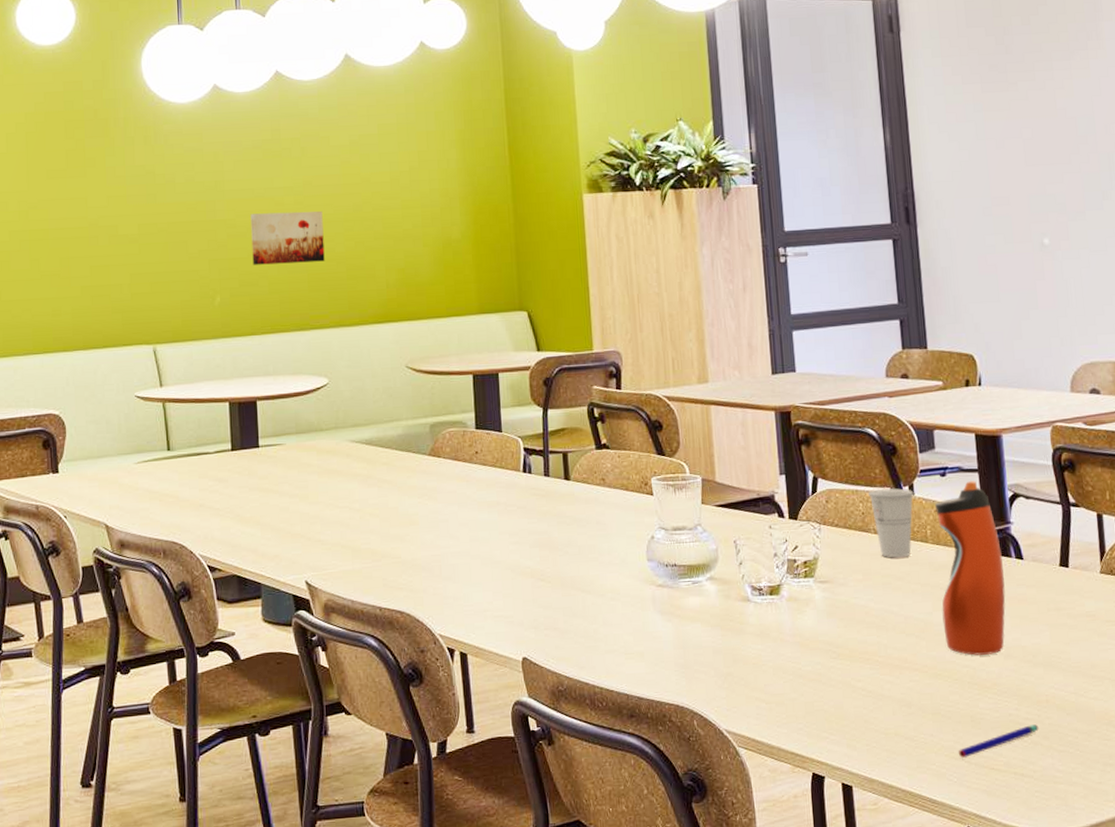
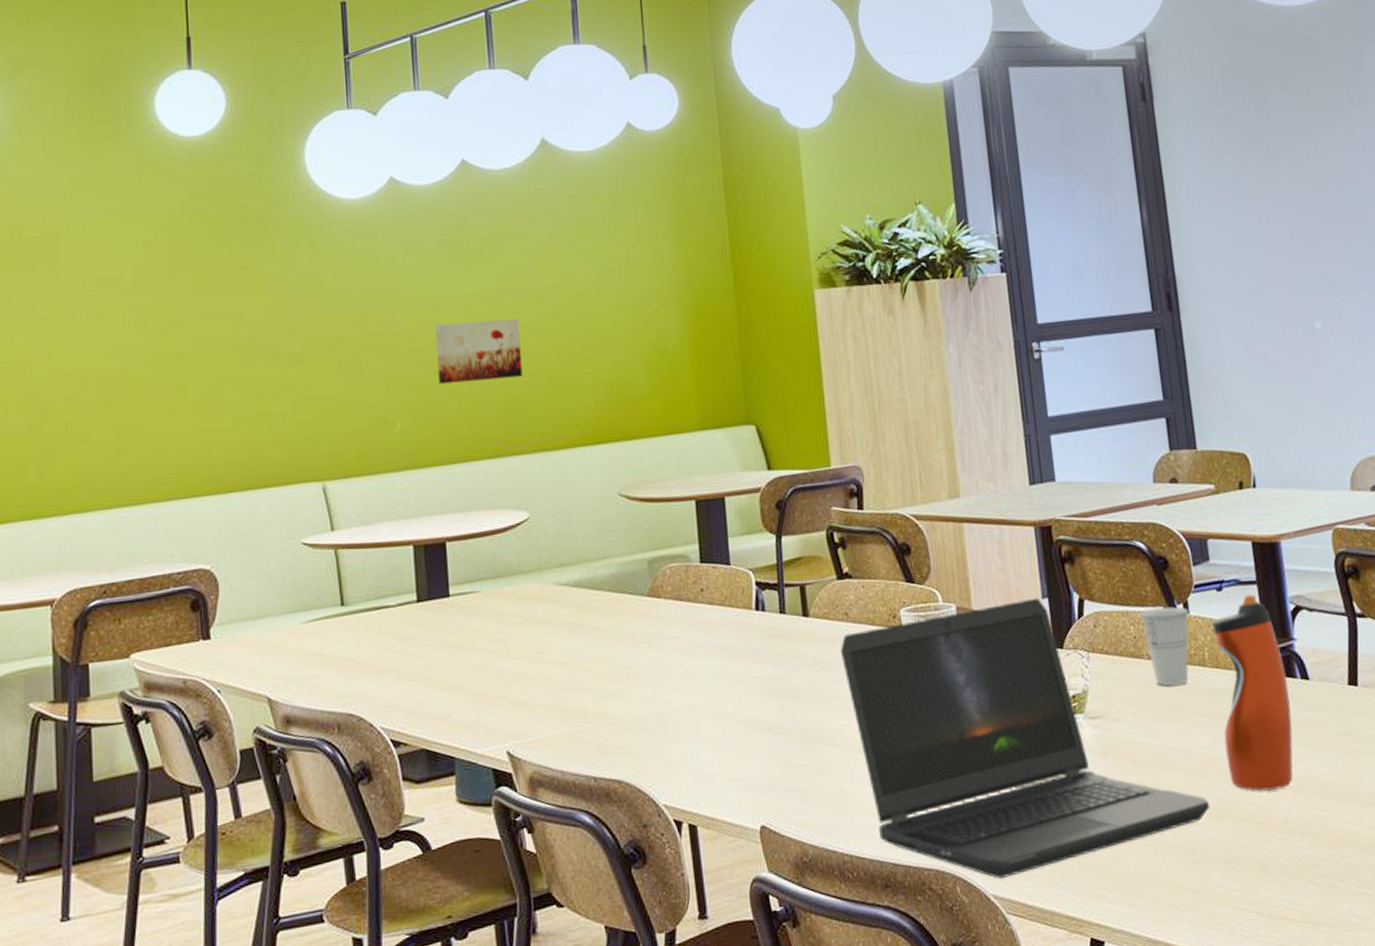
laptop computer: none [596,474,926,716] -> present [840,597,1210,879]
pen: present [959,724,1039,758] -> none [1249,865,1335,909]

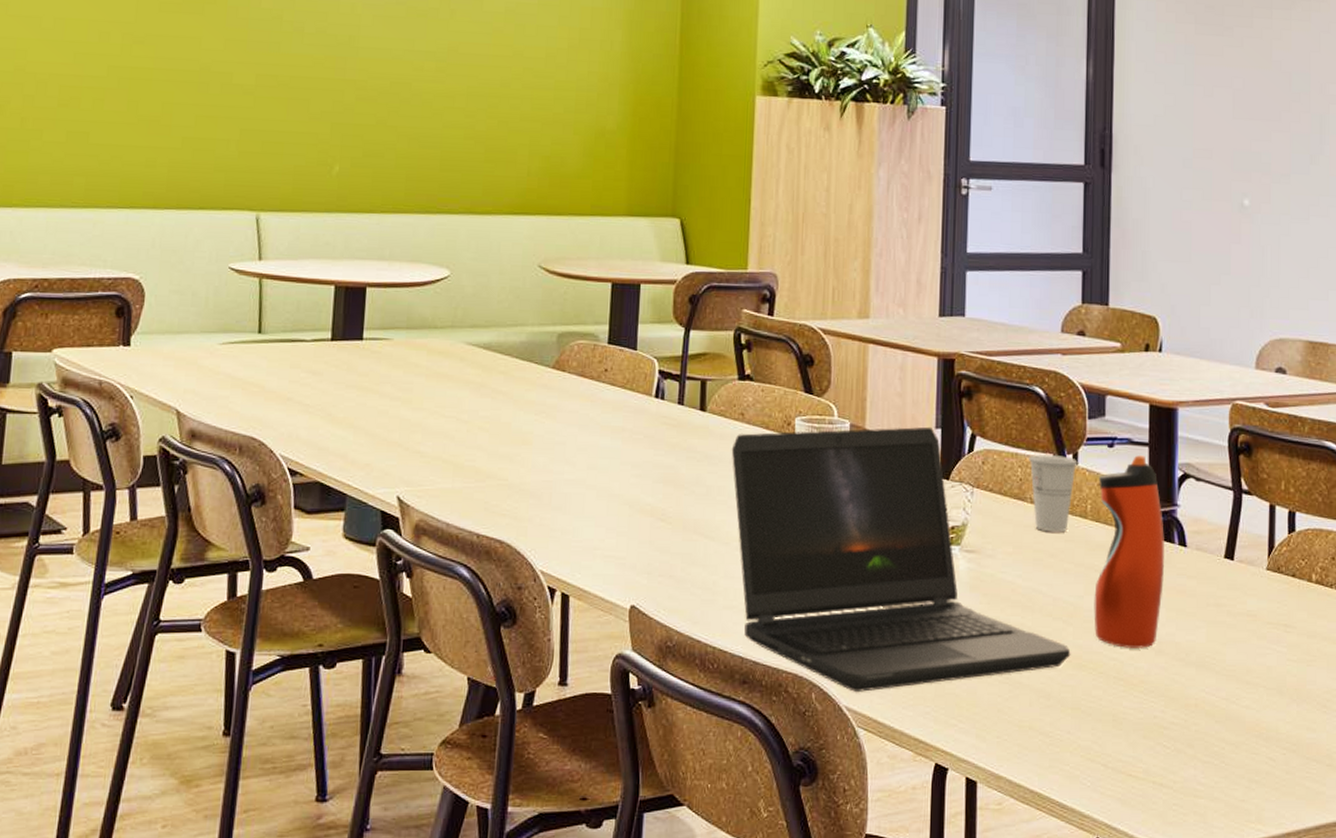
wall art: present [435,319,523,384] -> none [380,77,466,139]

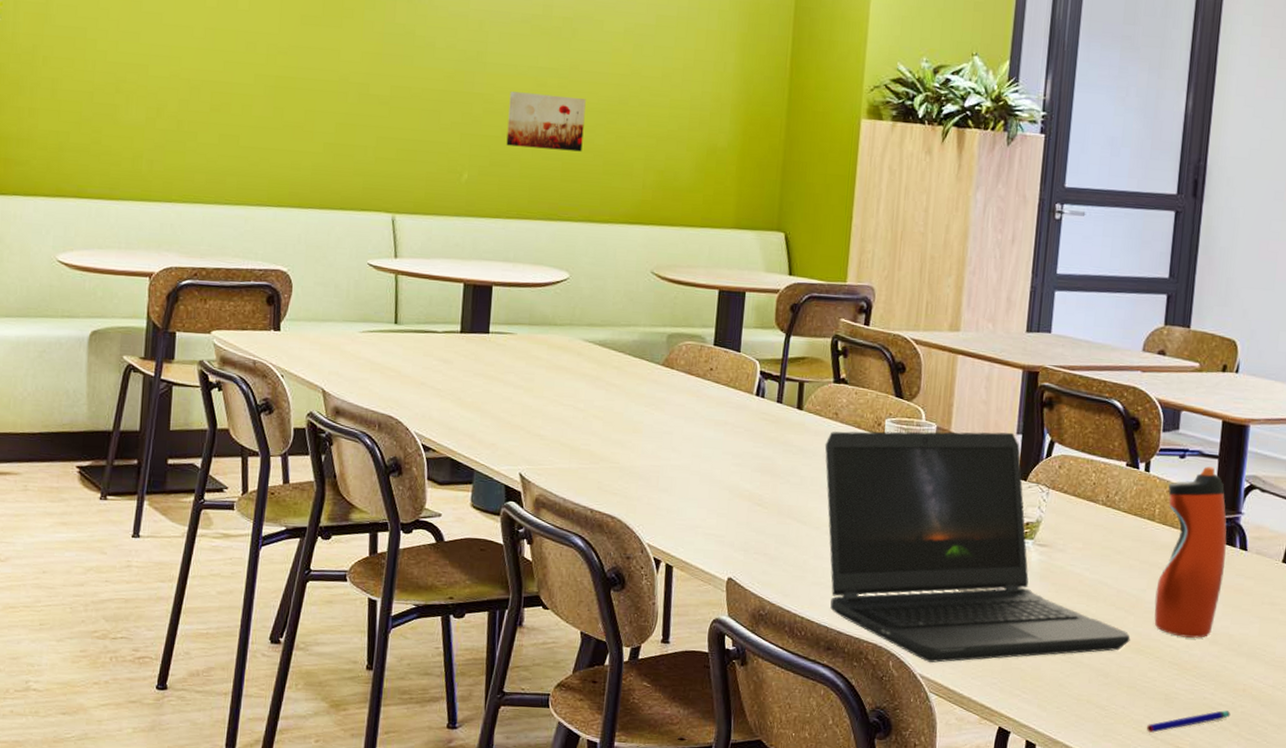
wall art: none [380,77,466,139] -> present [506,91,586,152]
cup: present [1029,454,1078,533] -> none [1103,462,1150,533]
pen: none [1096,730,1184,760] -> present [1147,710,1231,733]

